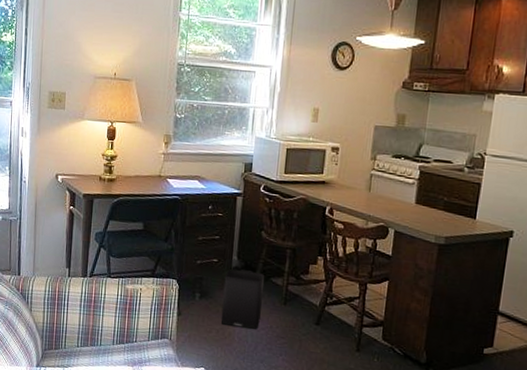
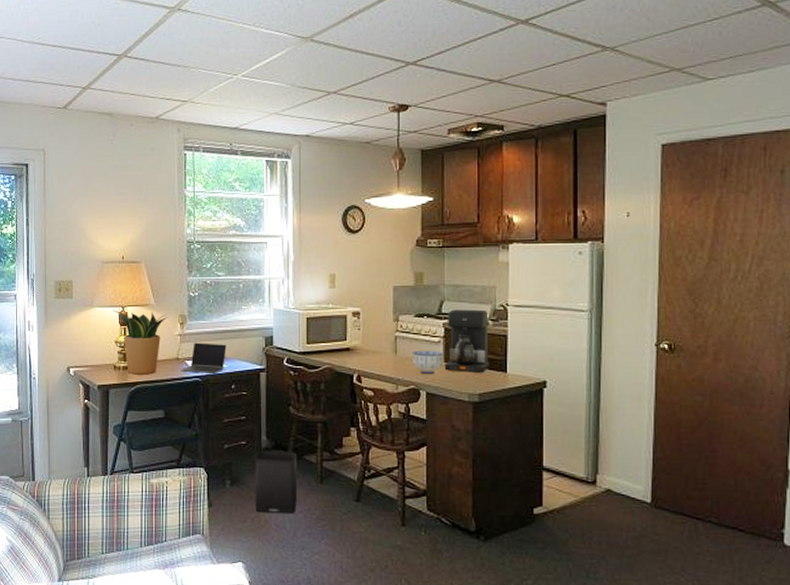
potted plant: none [103,125,154,189] -> present [114,310,168,375]
laptop computer: none [162,162,207,194] -> present [181,342,227,375]
bowl: none [384,189,415,215] -> present [413,350,443,375]
coffee maker: none [415,153,465,217] -> present [444,309,489,373]

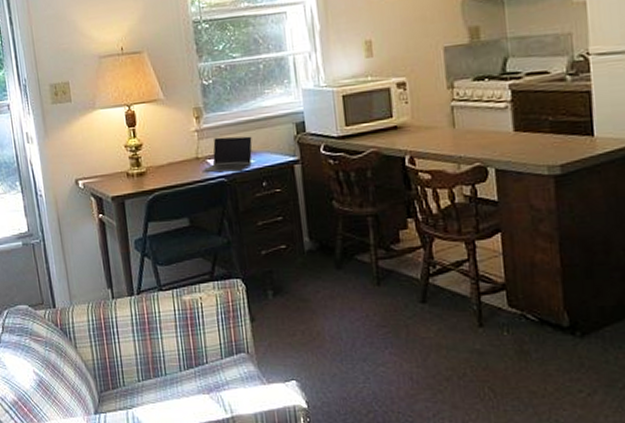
potted plant: present [114,310,168,375] -> none [119,108,181,181]
pedal bin: present [255,450,297,513] -> none [298,251,352,323]
bowl: present [413,350,443,375] -> none [474,118,513,149]
coffee maker: present [444,309,489,373] -> none [514,62,571,142]

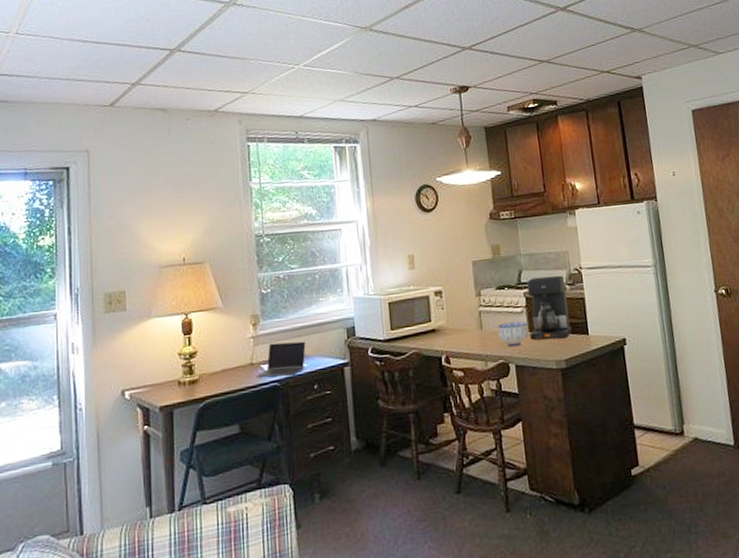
bowl: none [474,118,513,149] -> present [497,321,528,348]
coffee maker: none [514,62,571,142] -> present [527,275,572,341]

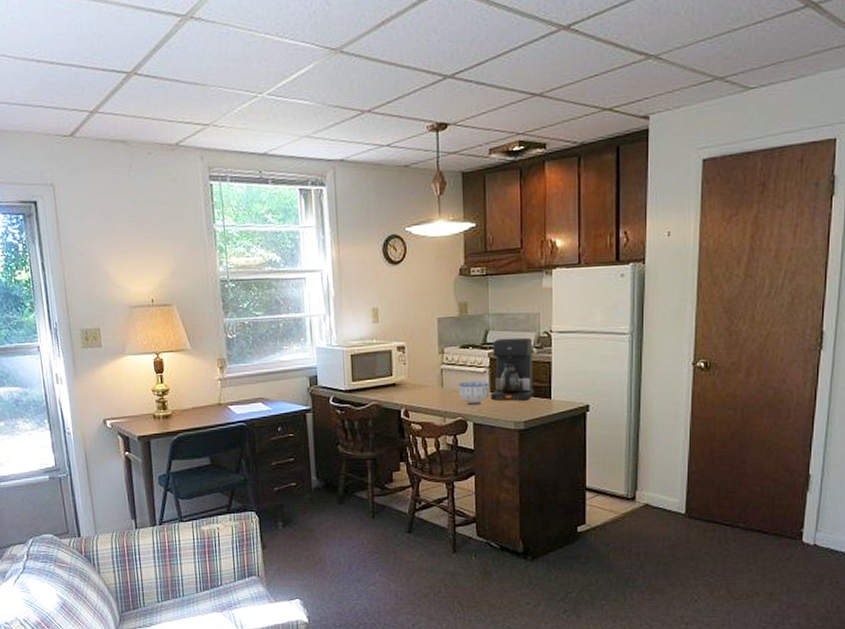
laptop computer: present [256,341,306,379] -> none [224,386,270,418]

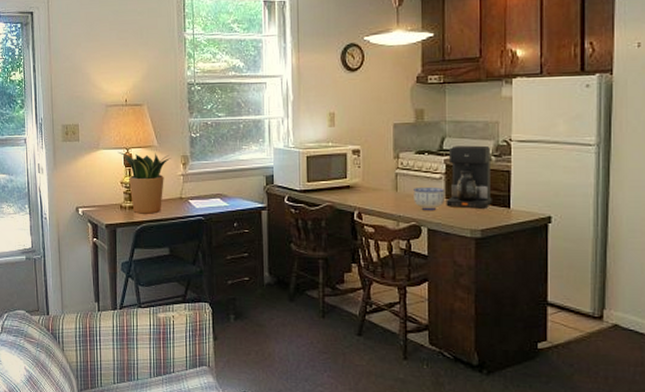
potted plant: none [148,357,206,423] -> present [119,152,171,214]

